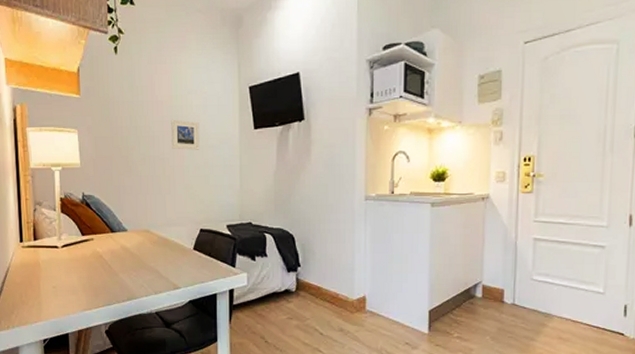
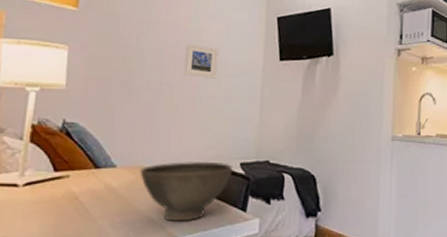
bowl: none [146,225,221,275] -> present [140,162,233,222]

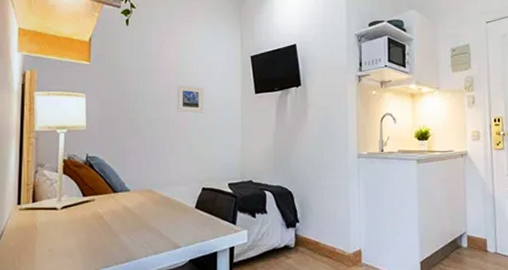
bowl: present [140,162,233,222] -> none [148,184,223,235]

